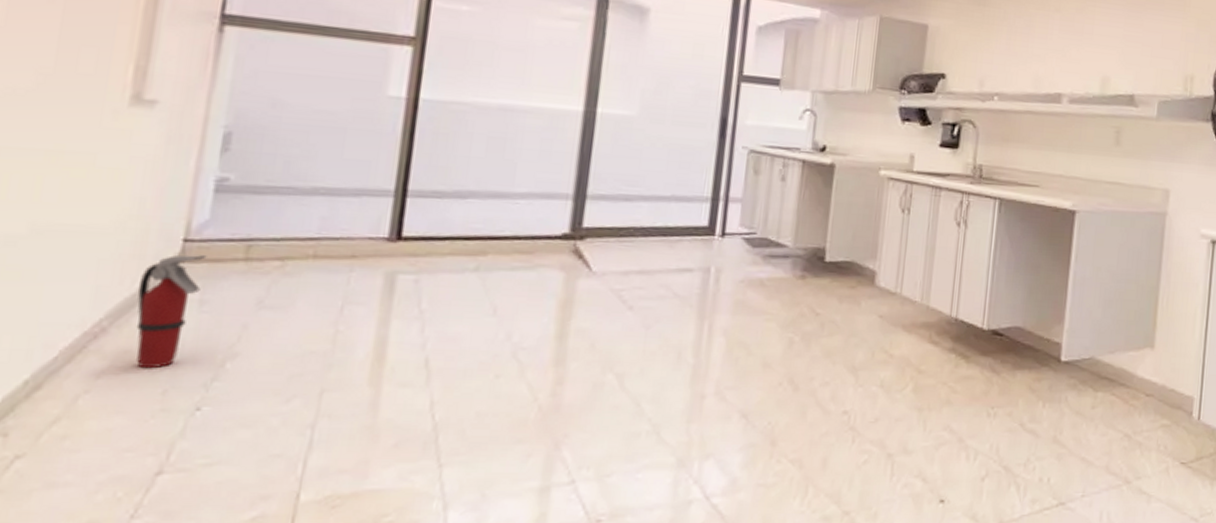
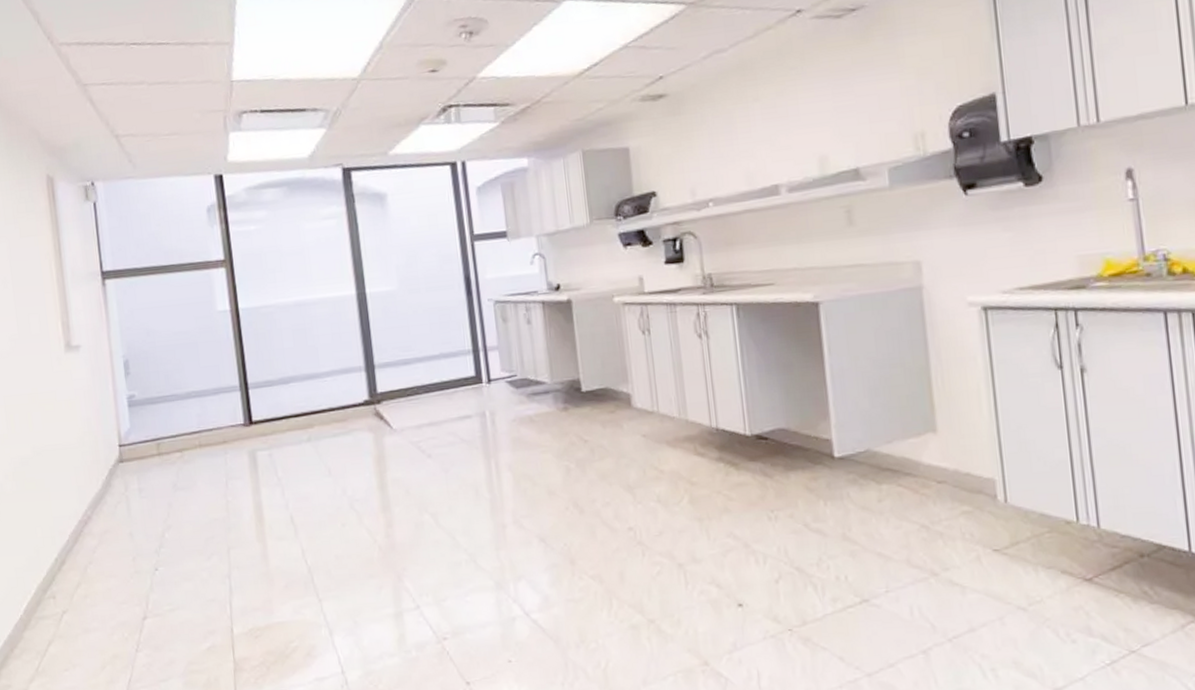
fire extinguisher: present [136,255,207,369] -> none [100,455,137,543]

